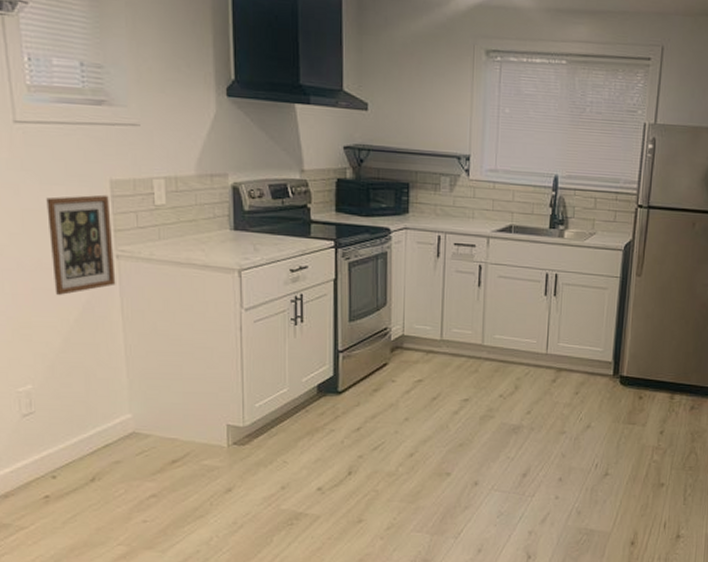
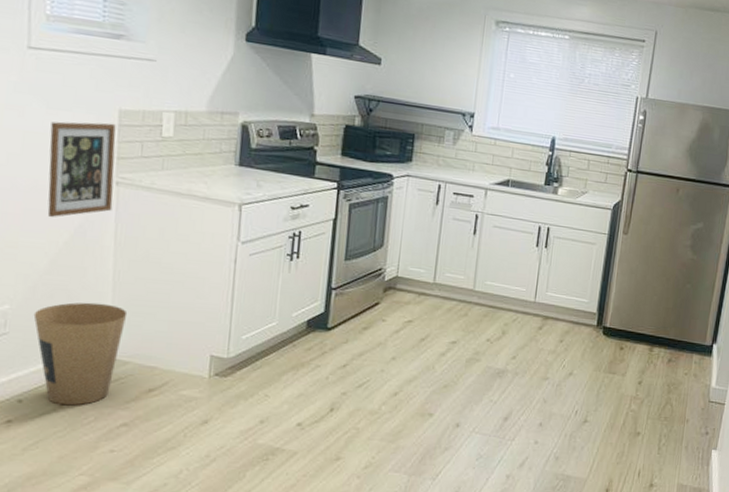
trash can: none [55,378,143,480] -> present [33,302,128,406]

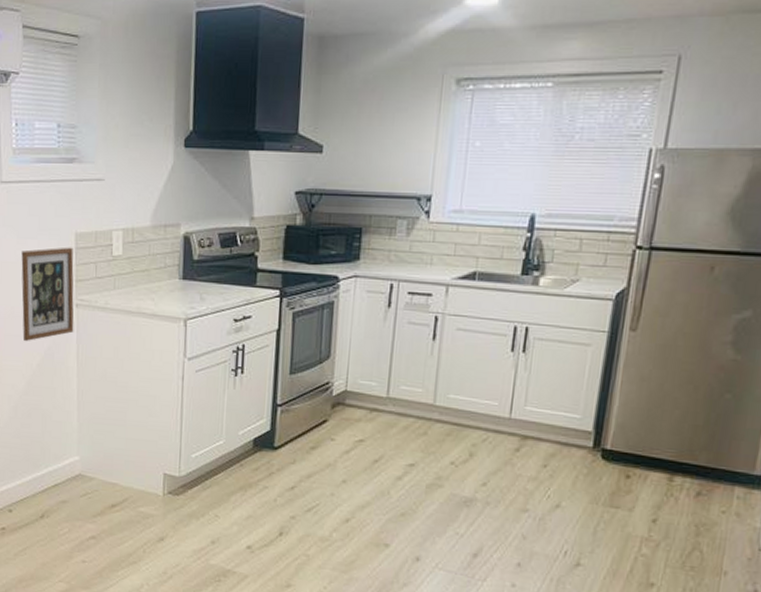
trash can: present [33,302,128,406] -> none [17,420,91,518]

